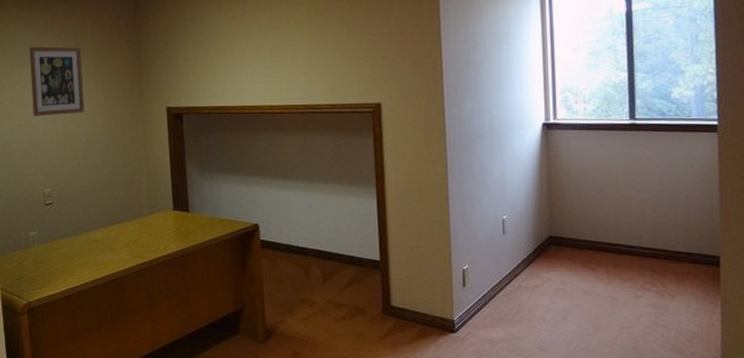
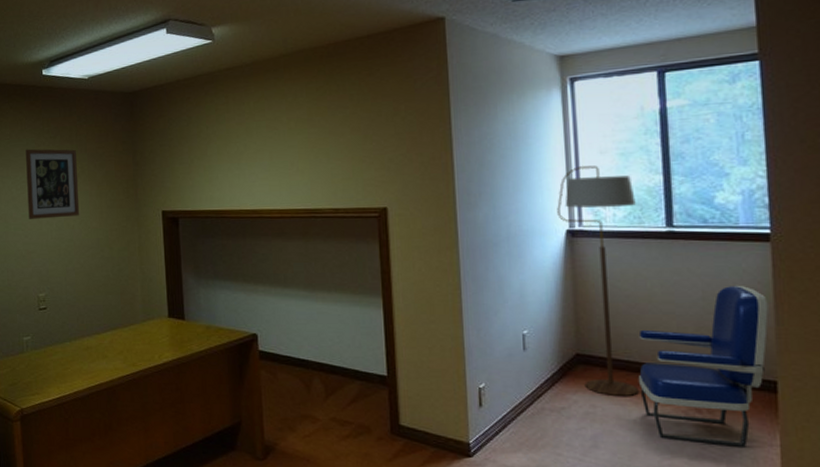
floor lamp: none [534,63,604,274] -> present [557,165,638,397]
armchair: none [602,171,714,315] -> present [638,285,769,447]

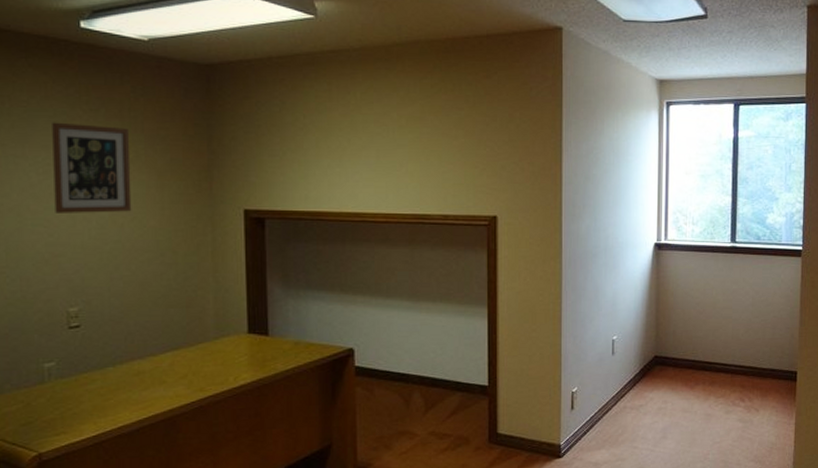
floor lamp: present [557,165,638,397] -> none [648,185,710,392]
armchair: present [638,285,769,447] -> none [700,292,796,428]

